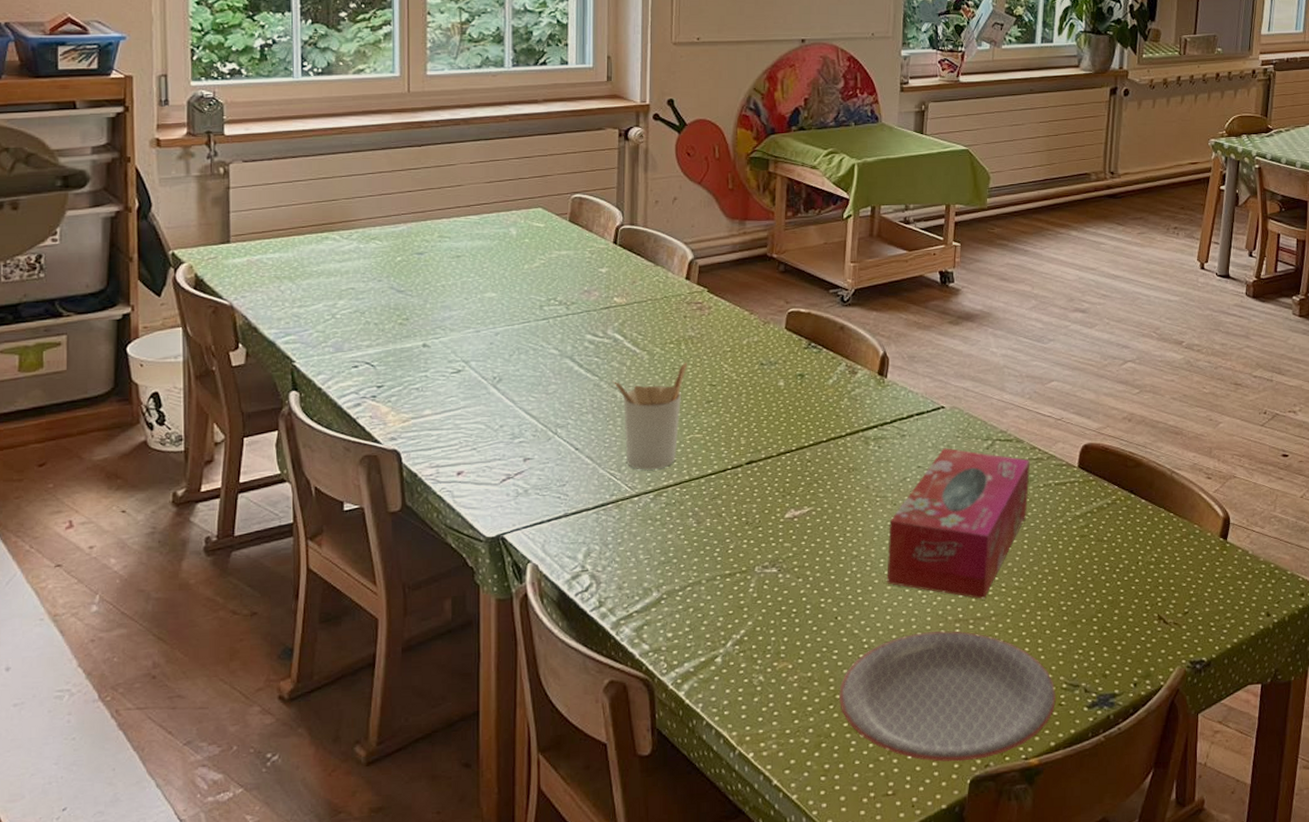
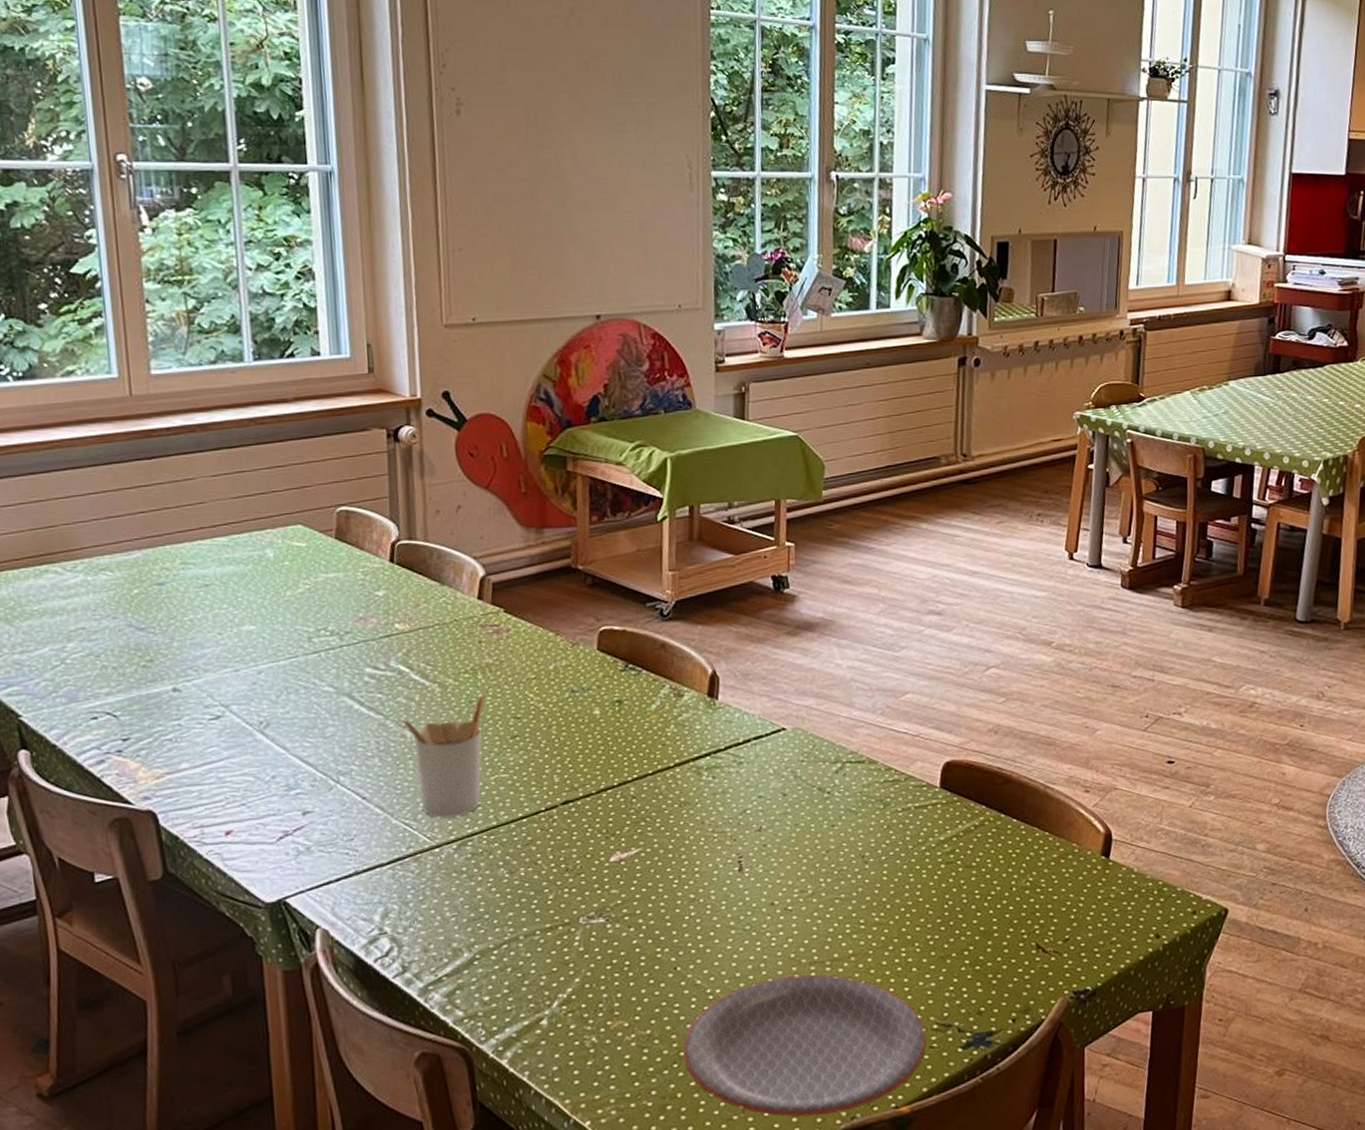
tissue box: present [887,448,1031,599] -> none [729,774,886,939]

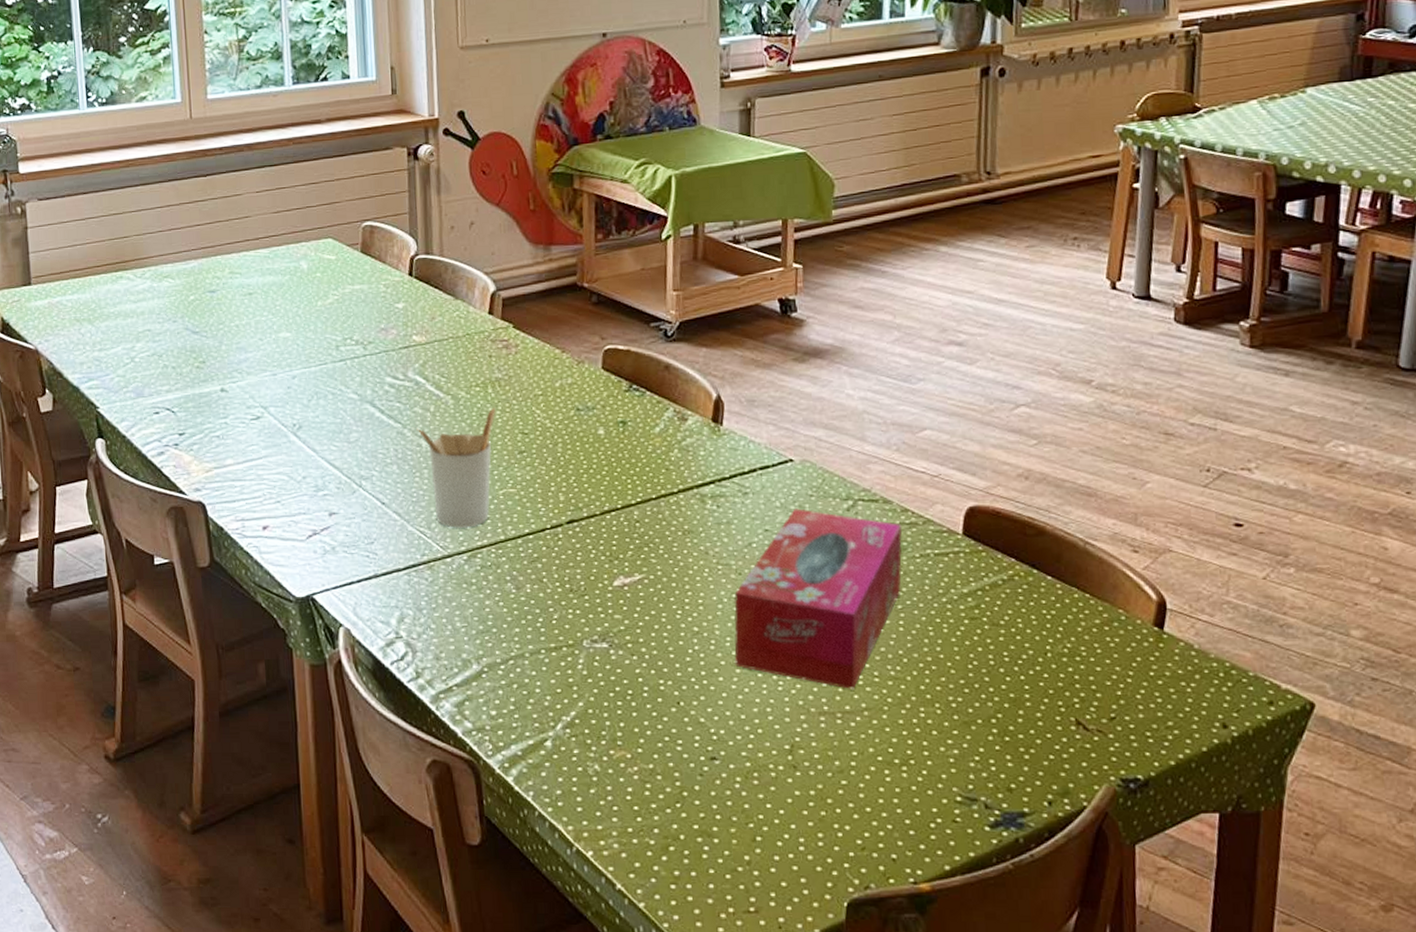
plate: present [683,974,927,1117] -> none [686,724,949,880]
tissue box: none [729,774,886,939] -> present [734,508,903,689]

